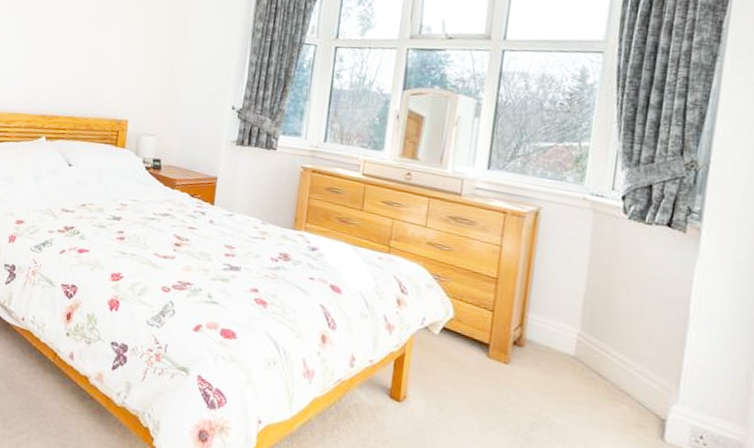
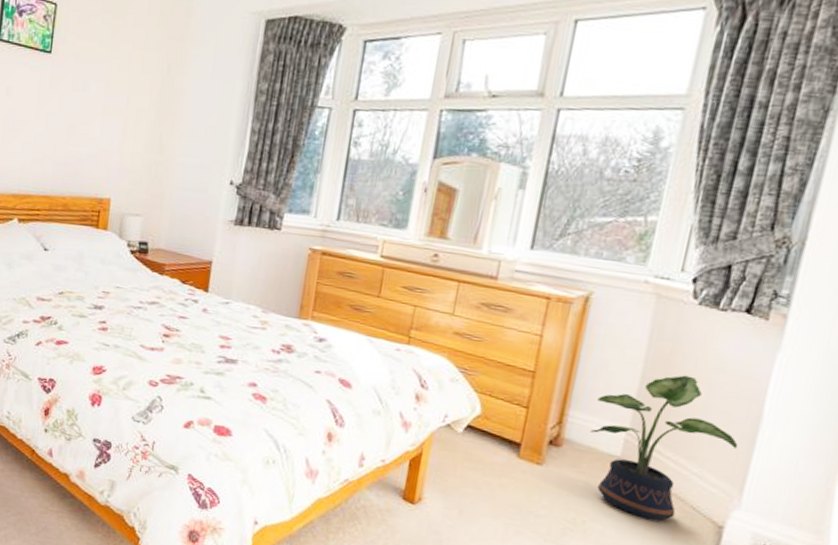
potted plant: none [548,281,672,416] -> present [591,375,739,522]

